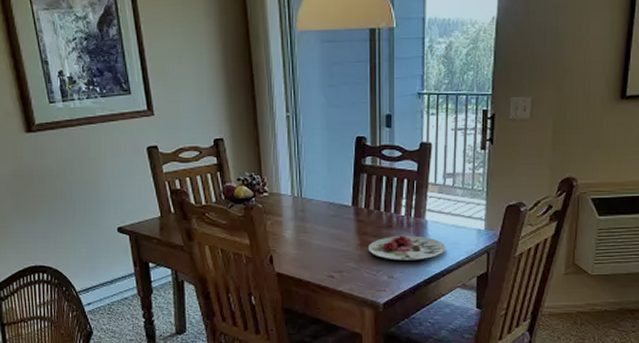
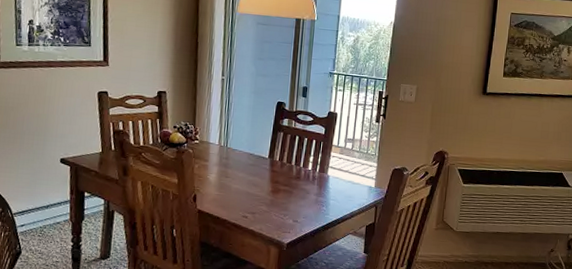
plate: present [367,235,446,260] -> none [278,186,343,209]

